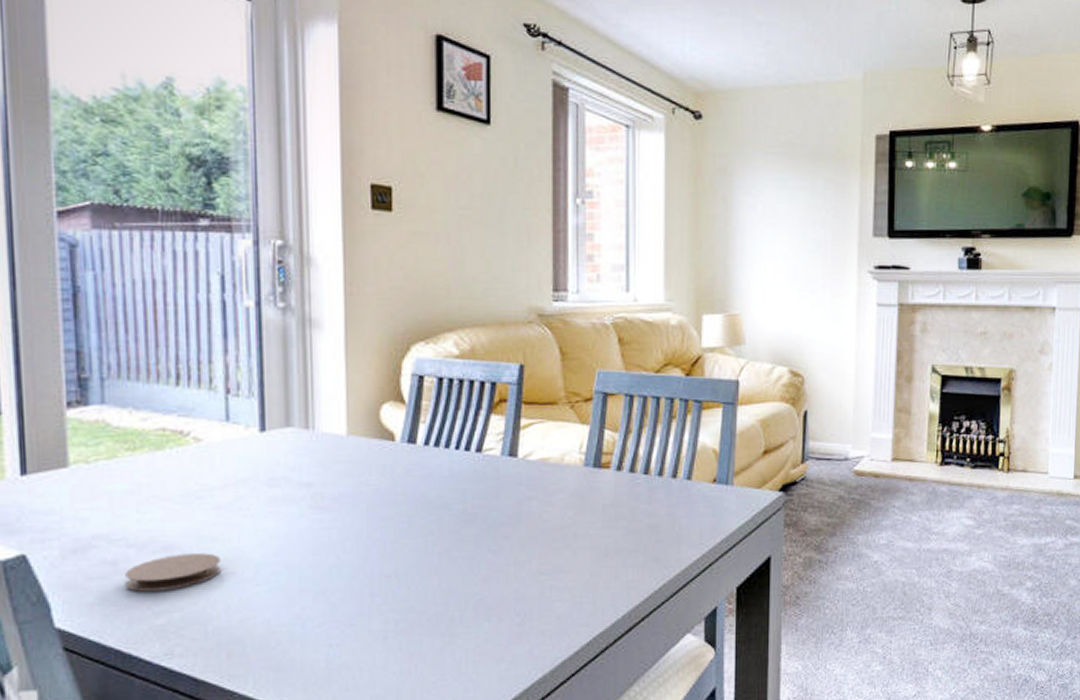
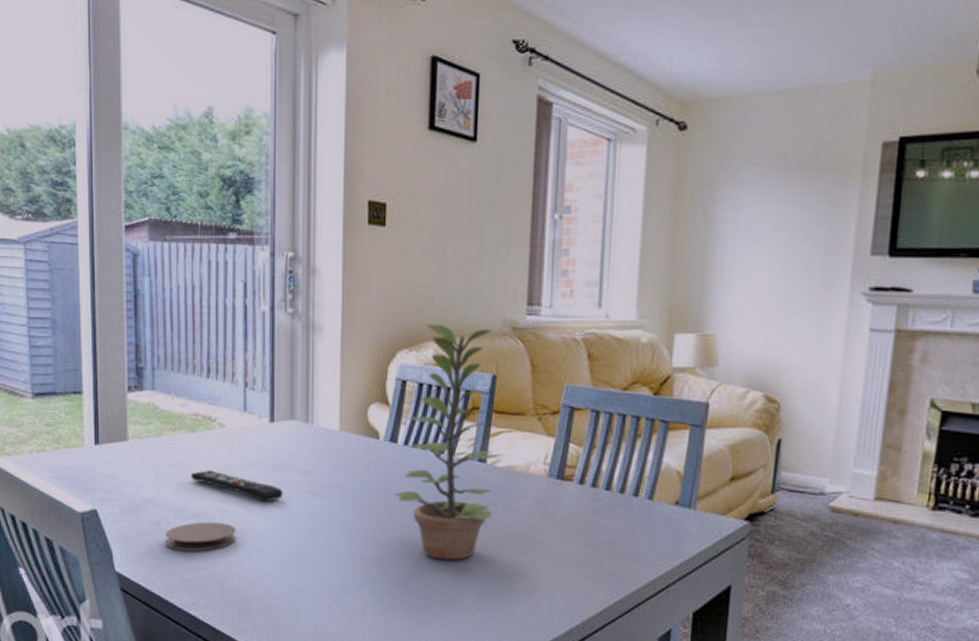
remote control: none [158,493,280,524] -> present [191,470,283,503]
plant: none [415,315,535,565] -> present [394,324,503,561]

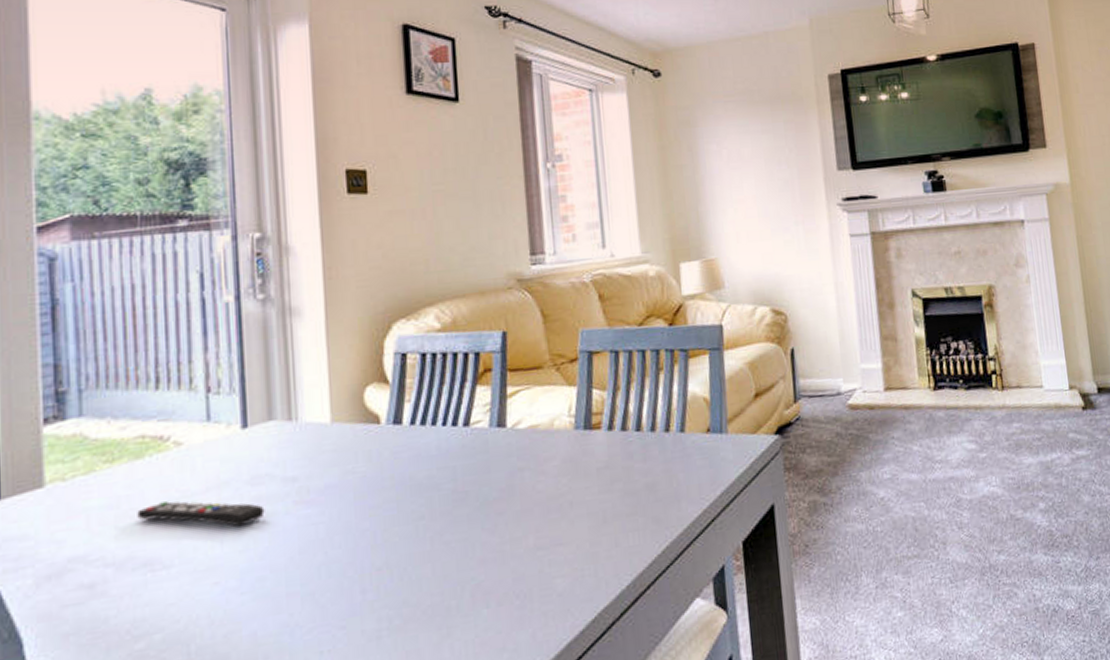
coaster: present [165,521,236,552] -> none [103,564,204,615]
plant: present [394,324,503,561] -> none [404,284,524,548]

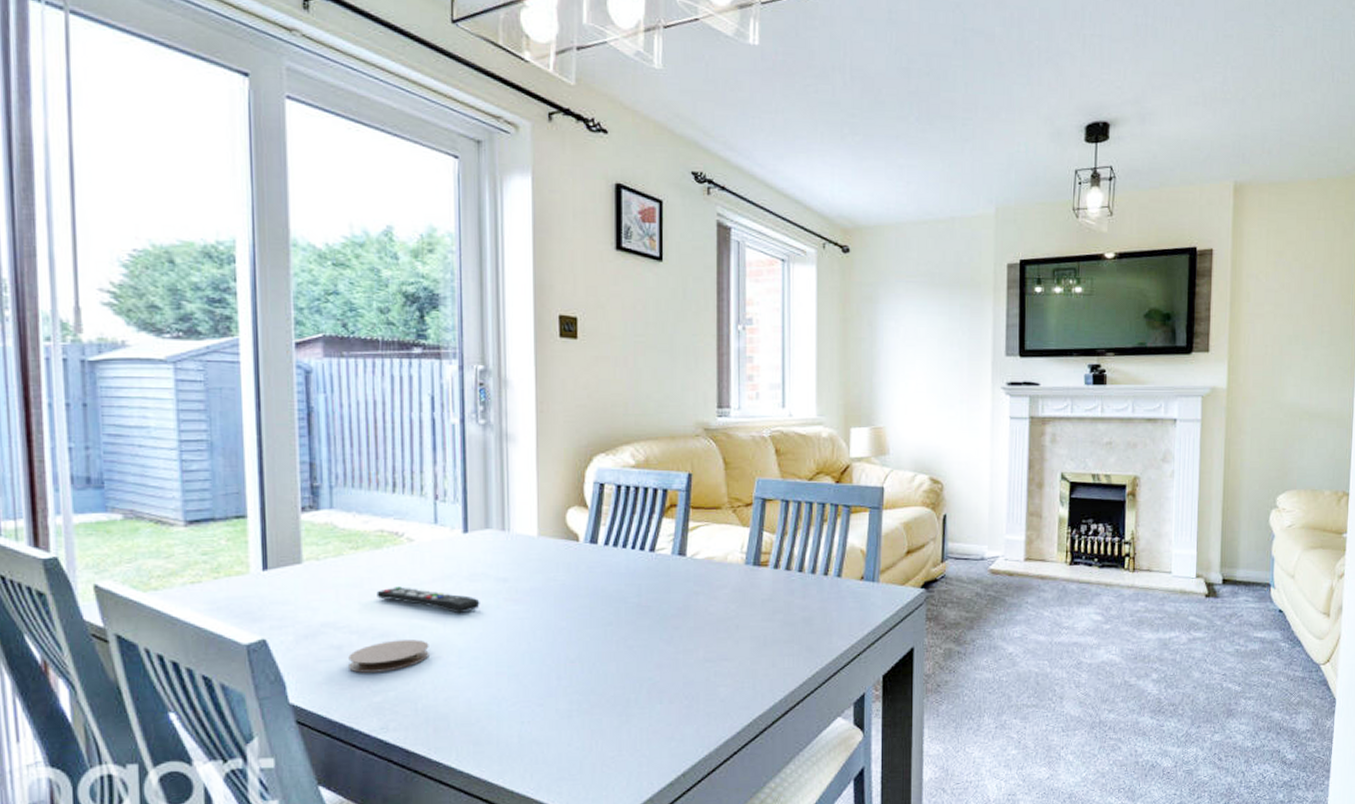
coaster: none [103,564,204,615] -> present [348,639,429,673]

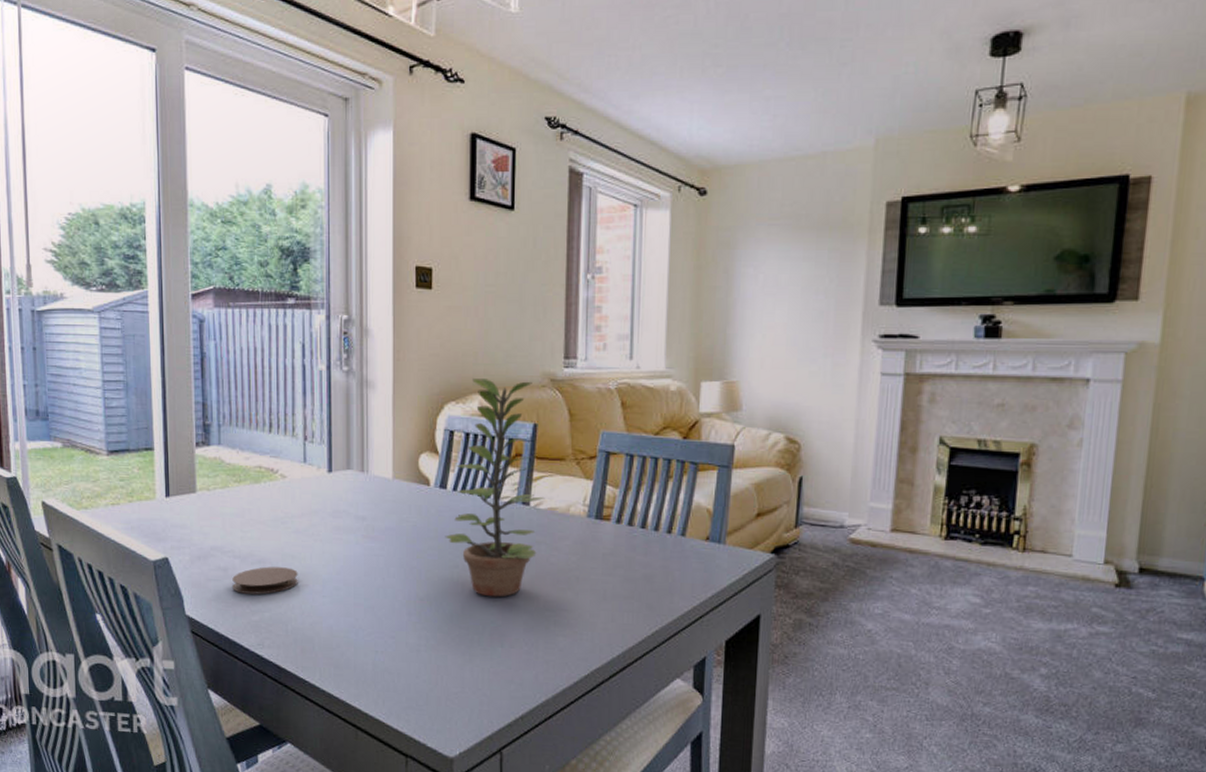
remote control: present [377,586,480,614] -> none [255,518,342,547]
plant: none [597,429,702,653] -> present [445,378,545,597]

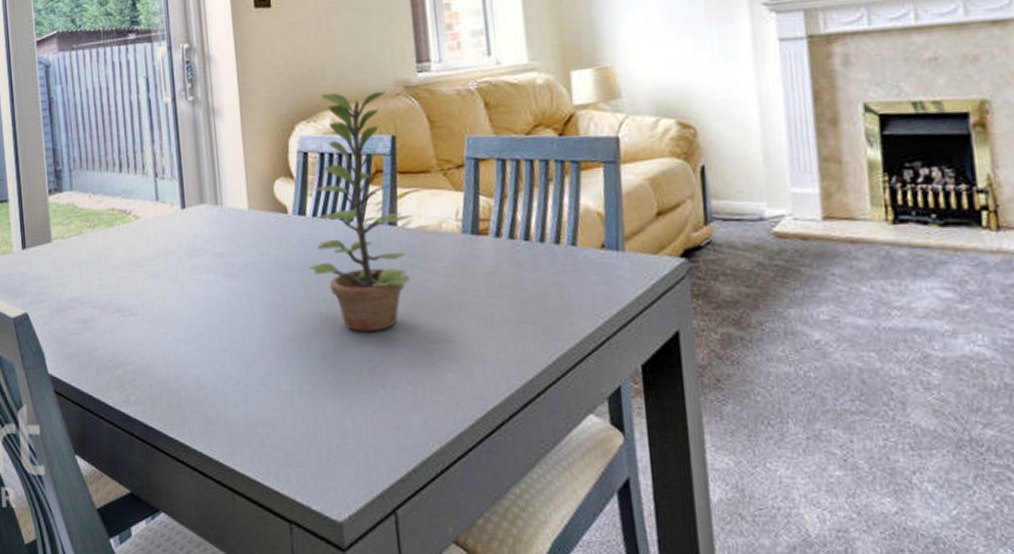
coaster: present [232,566,298,595] -> none [92,315,160,347]

